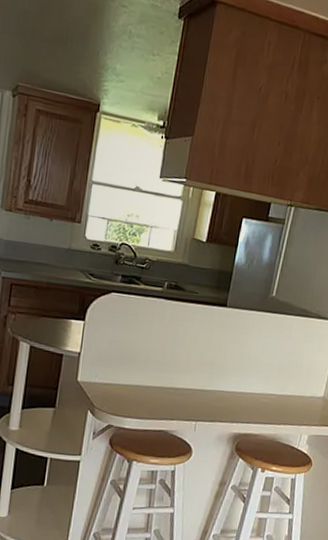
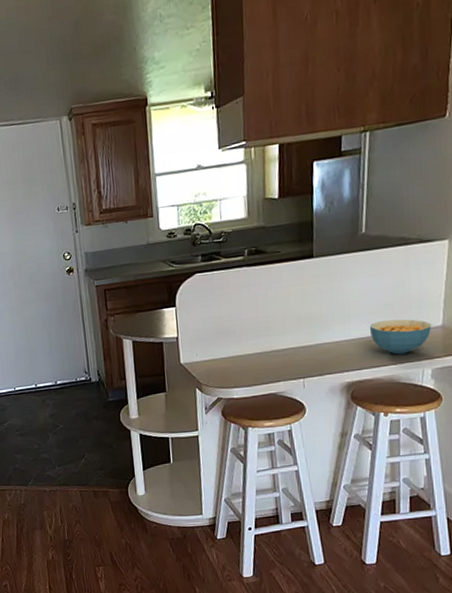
cereal bowl: none [263,381,315,417] -> present [369,319,432,355]

